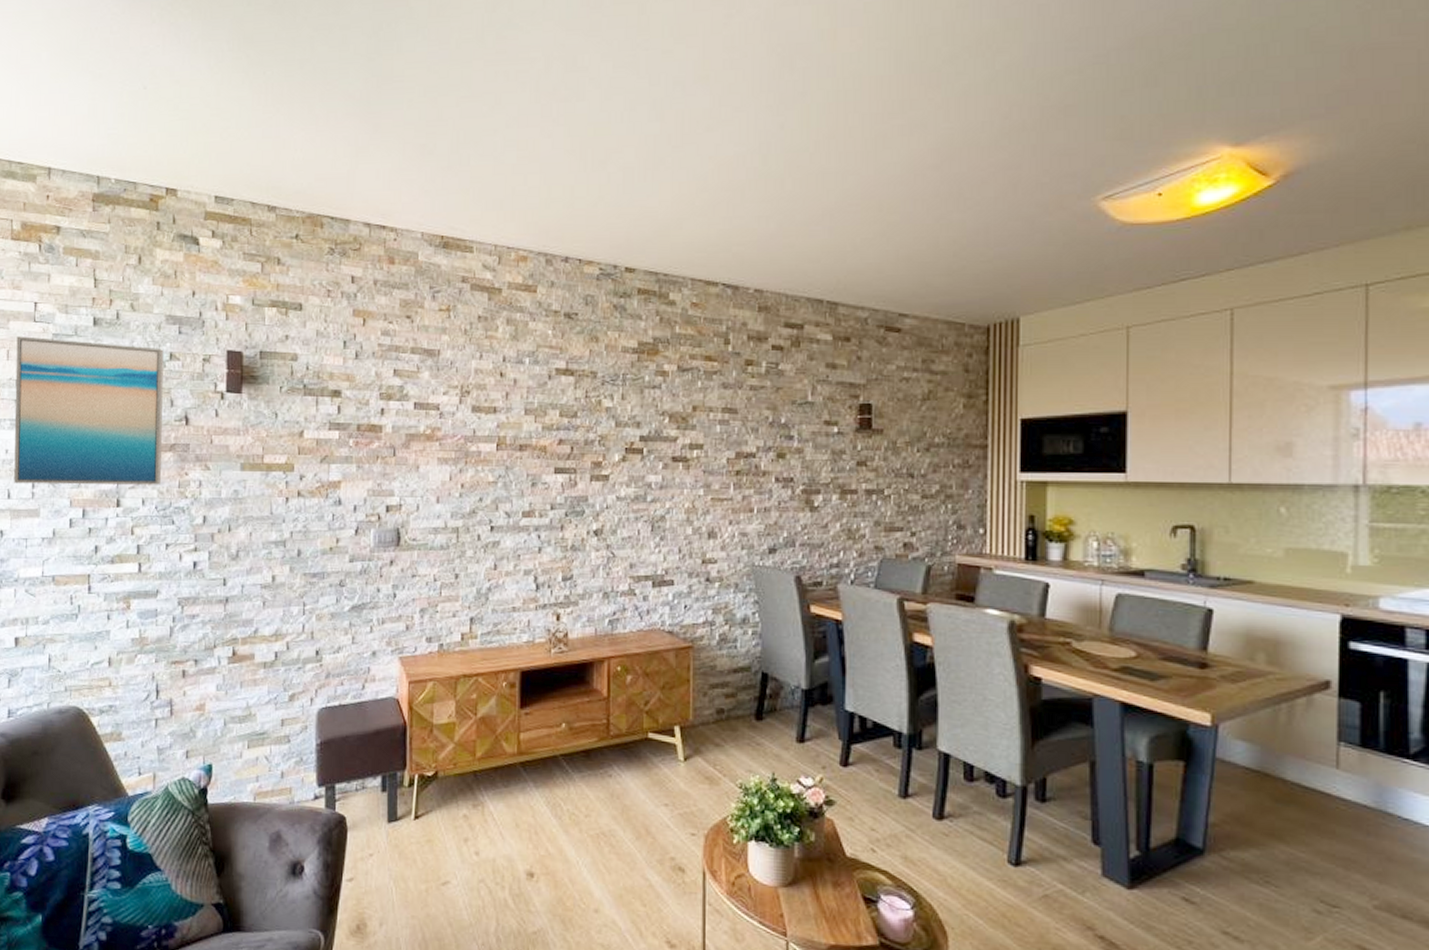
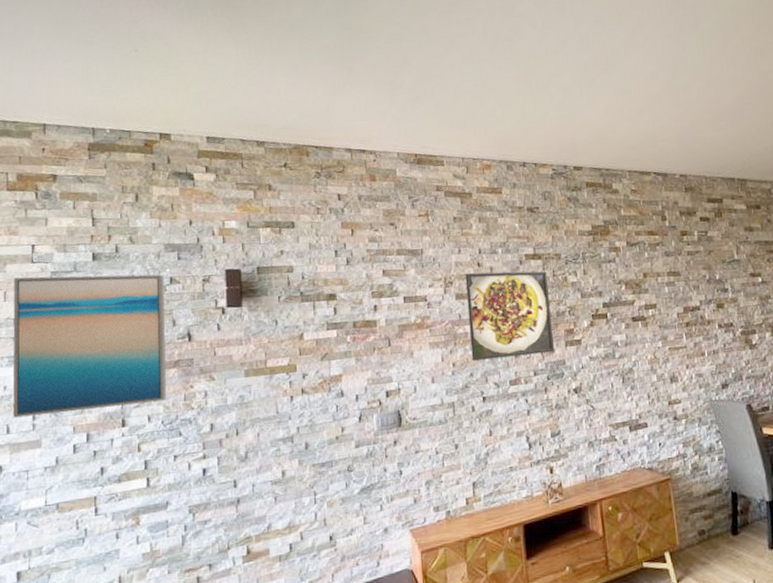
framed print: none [483,383,578,486] -> present [465,271,554,361]

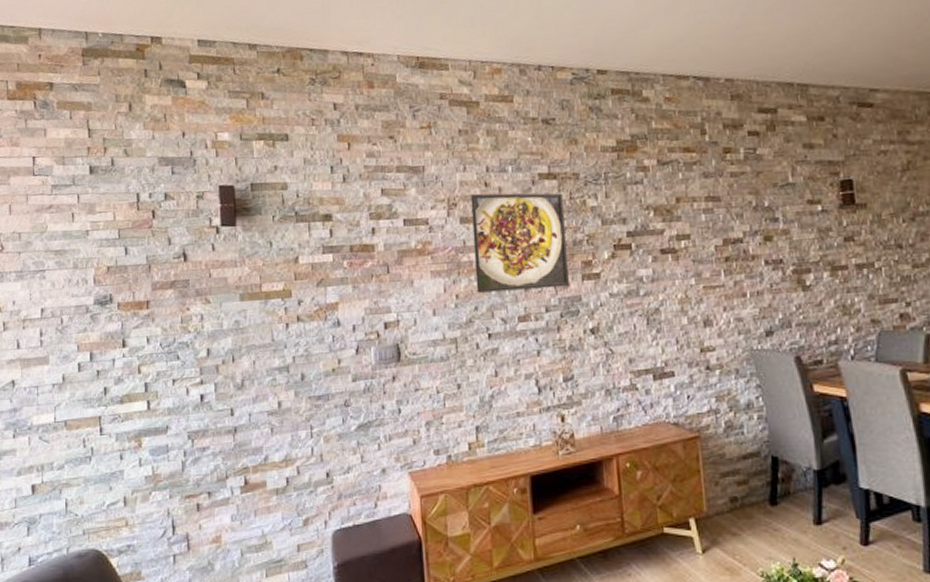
wall art: present [13,274,167,418] -> none [17,189,165,333]

